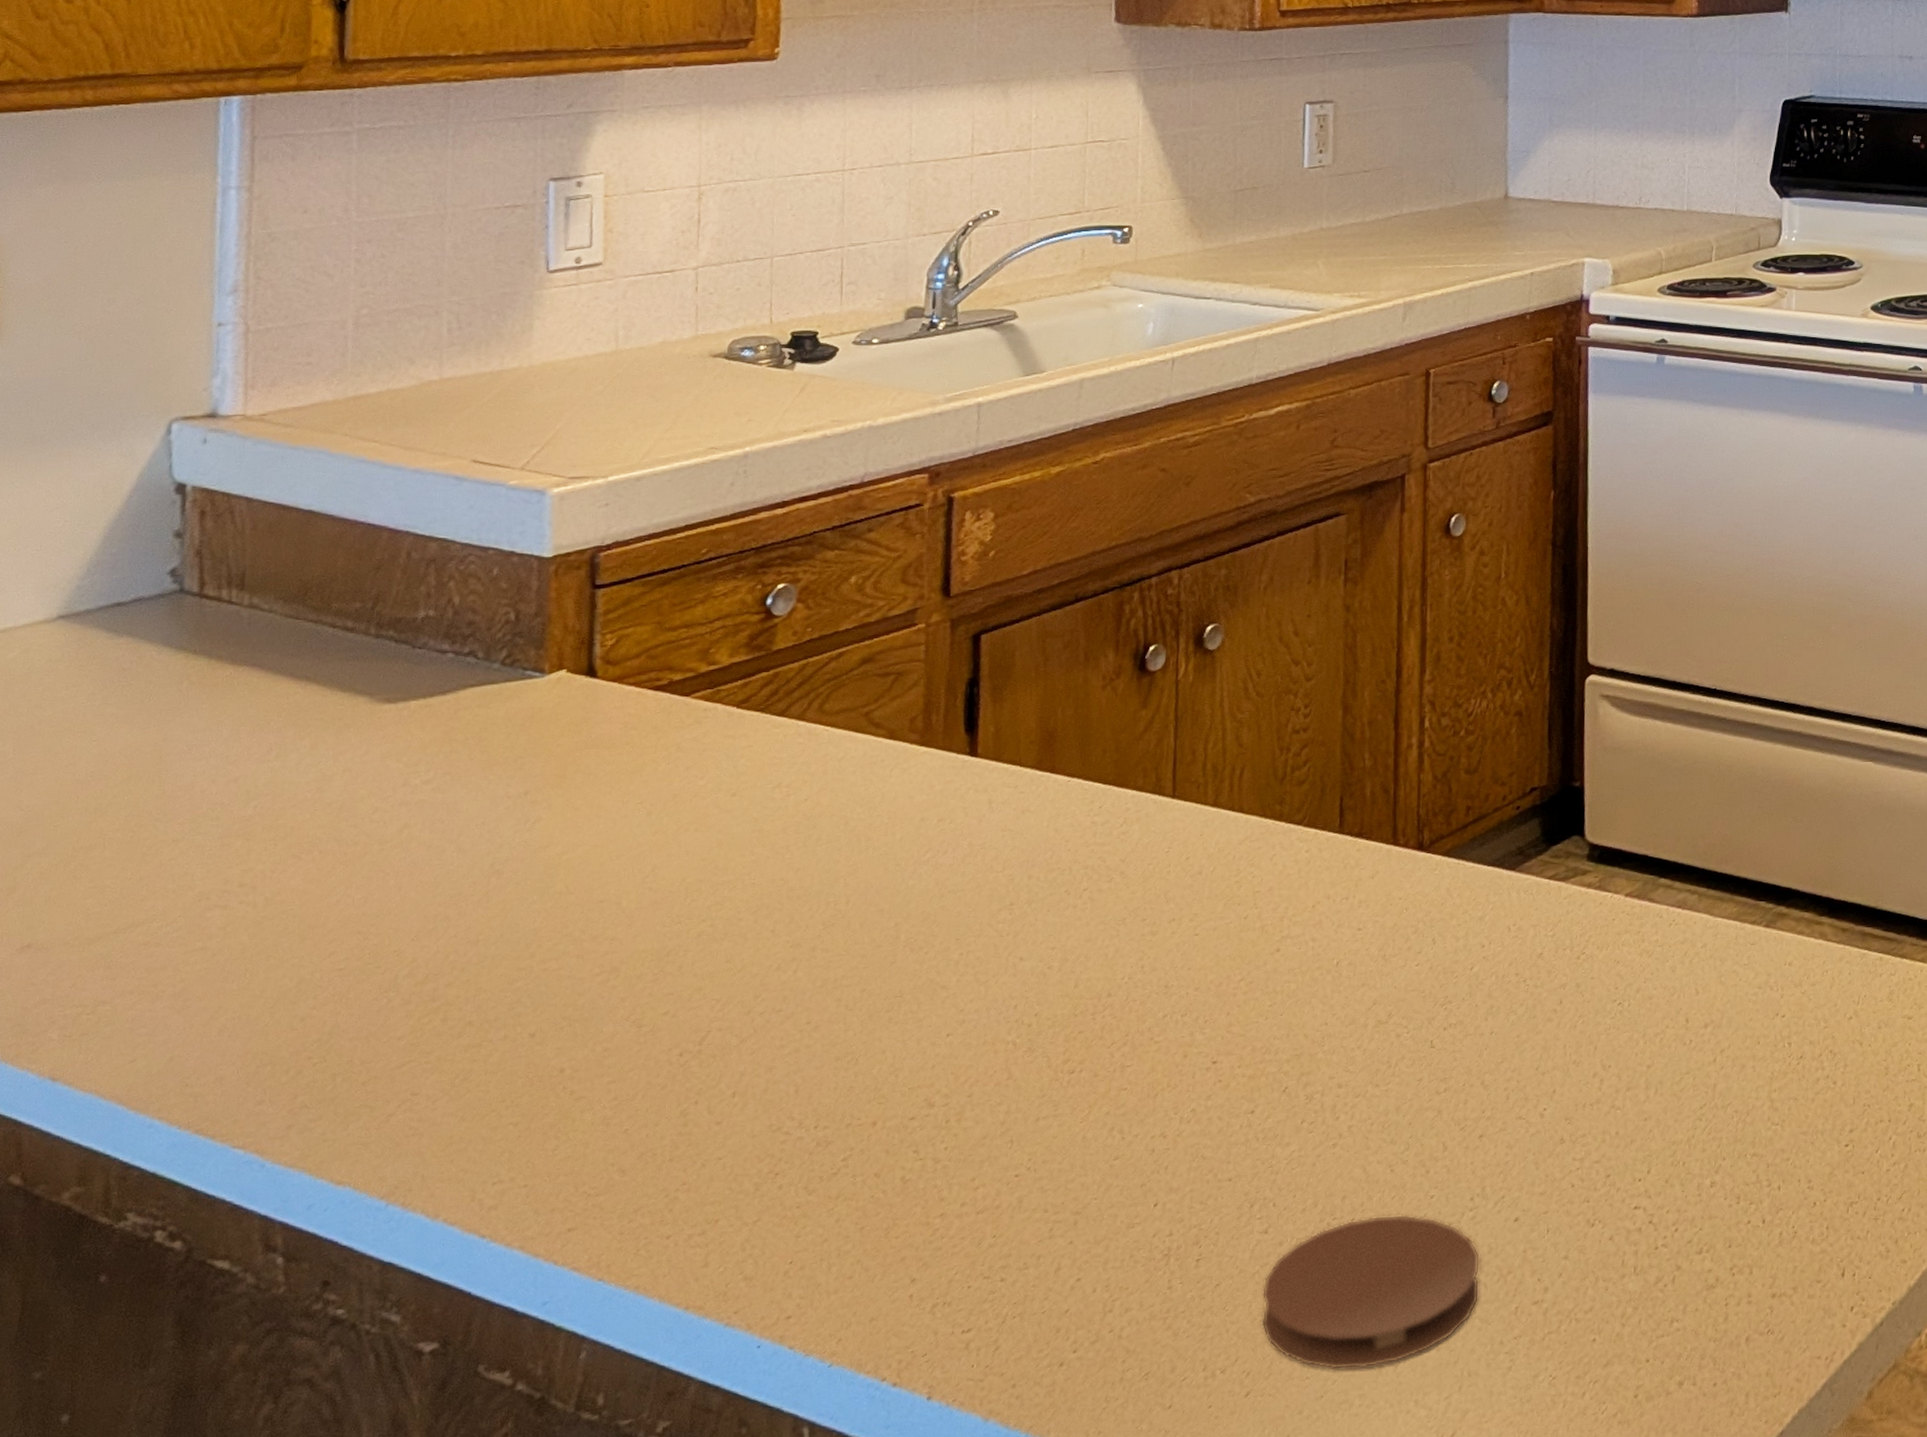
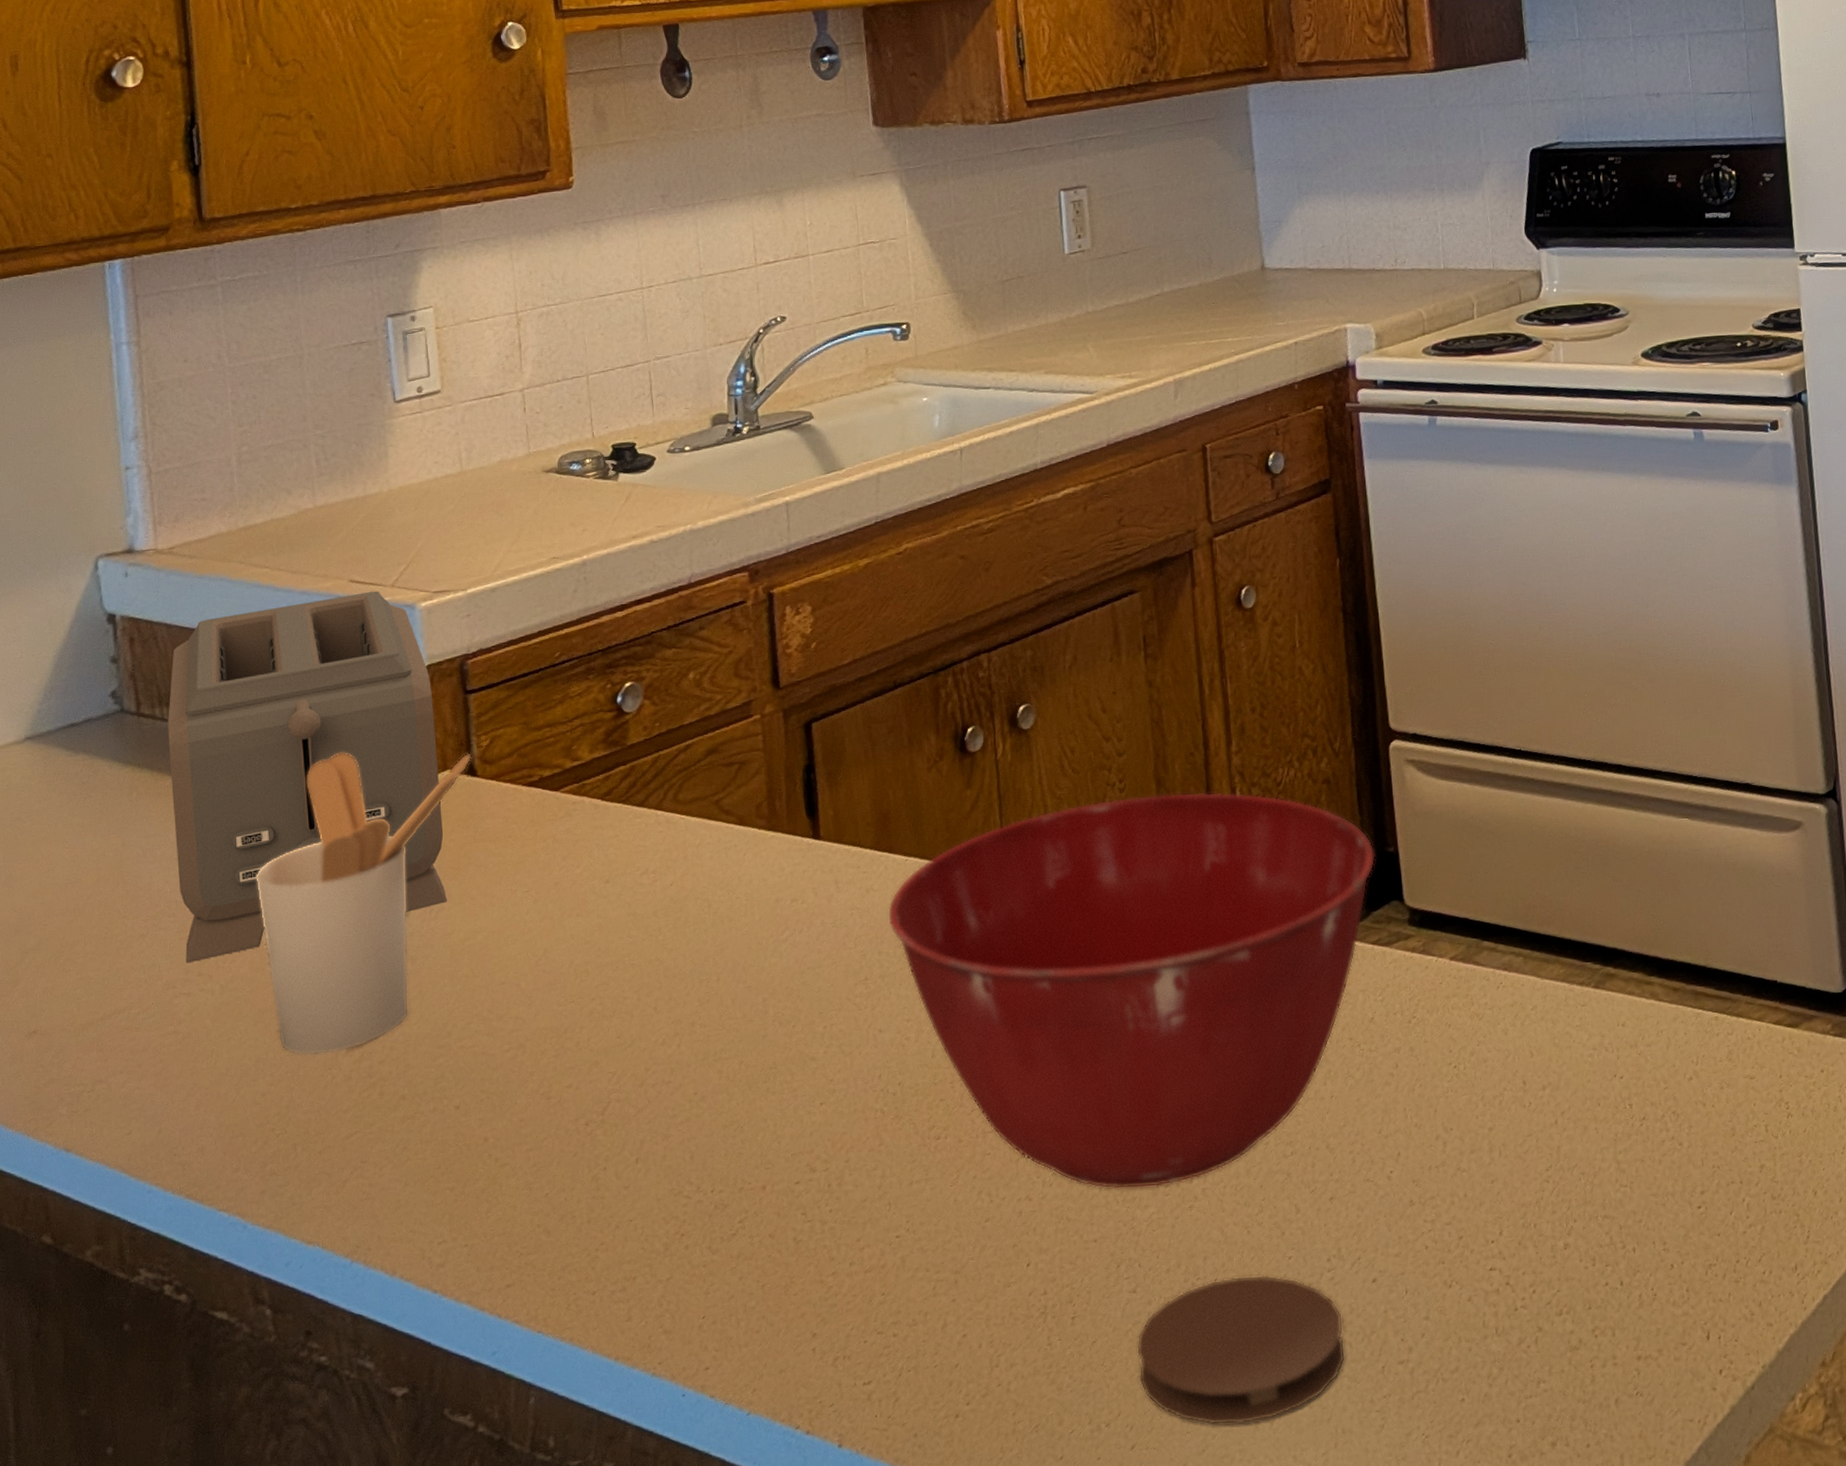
toaster: none [226,473,555,873] -> present [168,590,448,963]
utensil holder: none [323,647,594,978] -> present [257,753,472,1056]
mixing bowl: none [1041,720,1561,1127] -> present [887,792,1376,1190]

